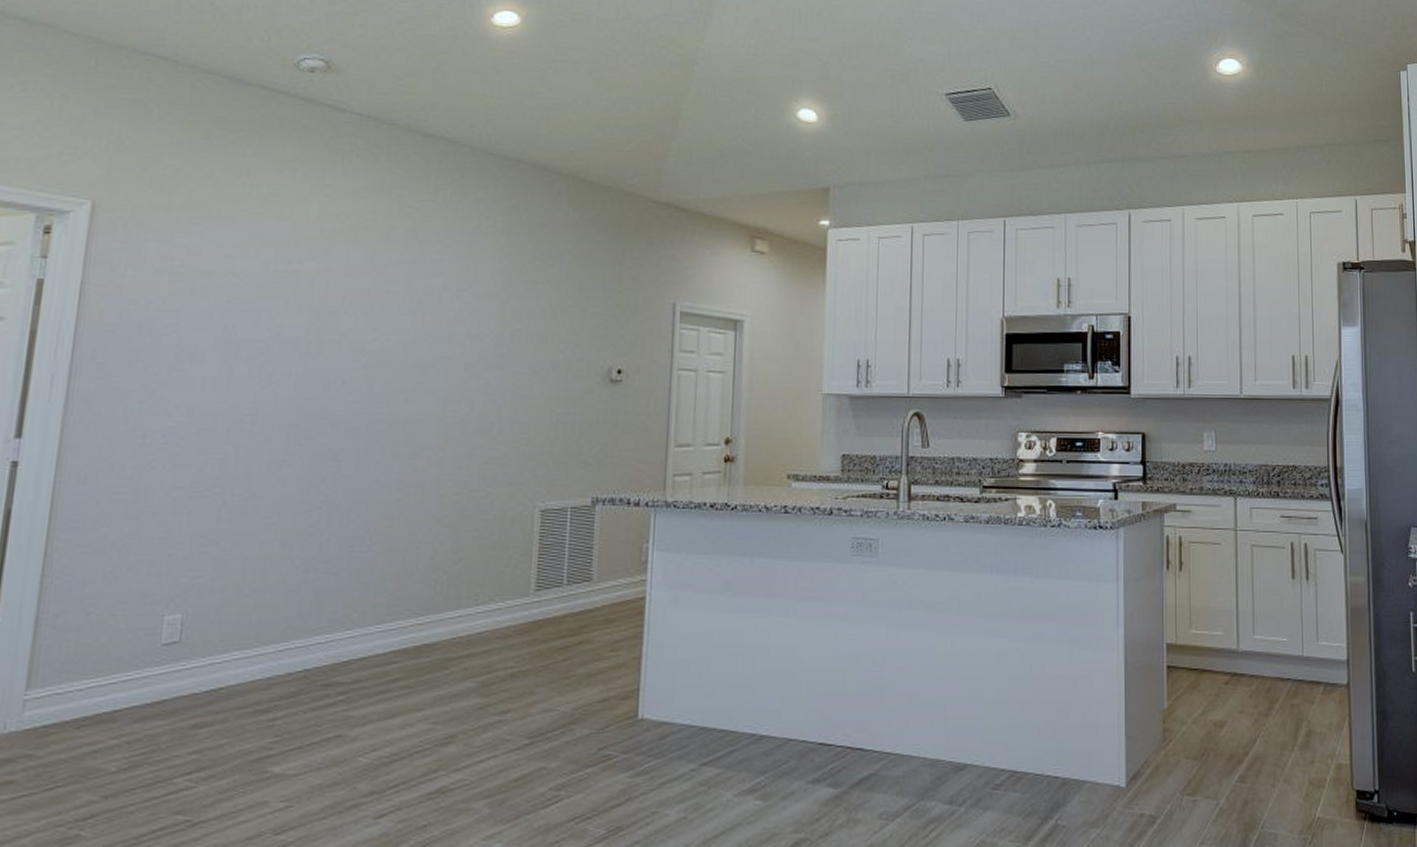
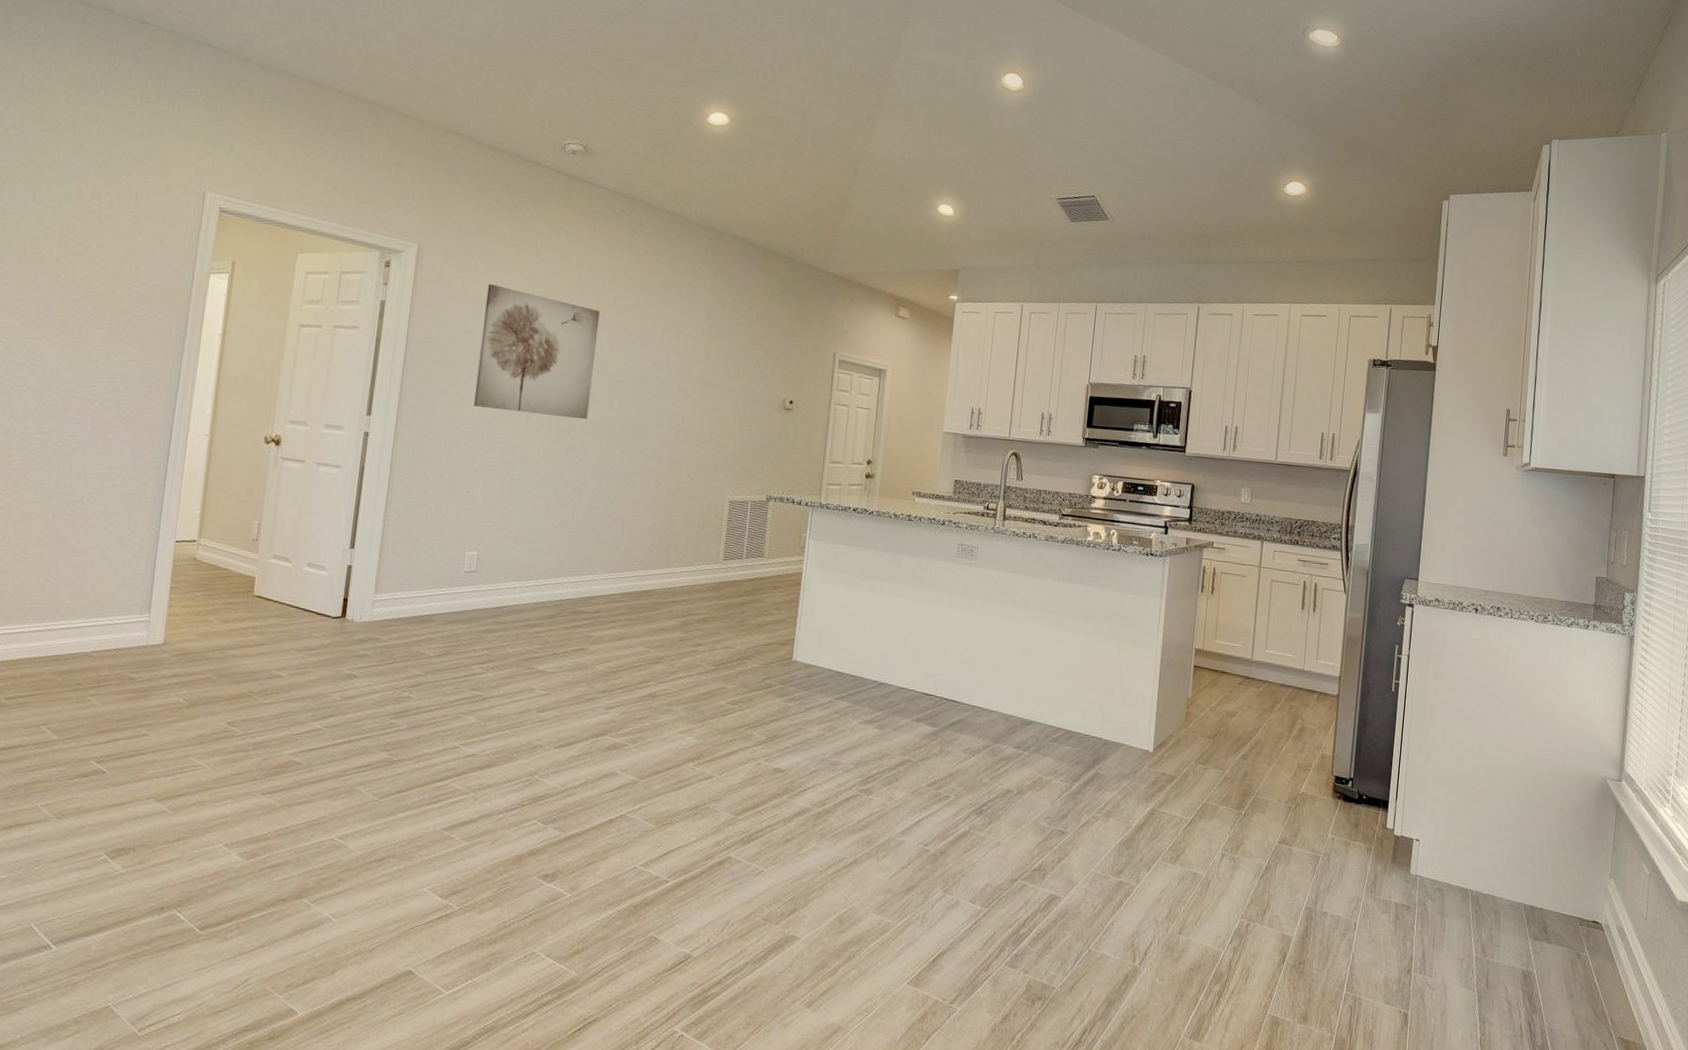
wall art: none [174,247,354,418] -> present [474,284,601,420]

